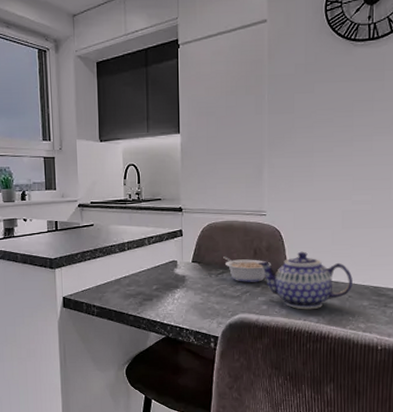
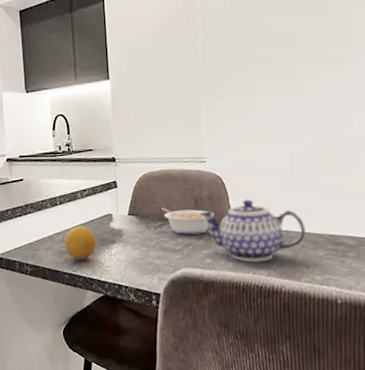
fruit: none [130,271,161,302] -> present [64,226,97,259]

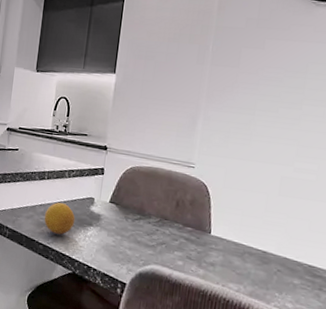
legume: present [161,207,215,235] -> none [142,202,194,236]
teapot: present [199,199,305,263] -> none [178,211,285,277]

